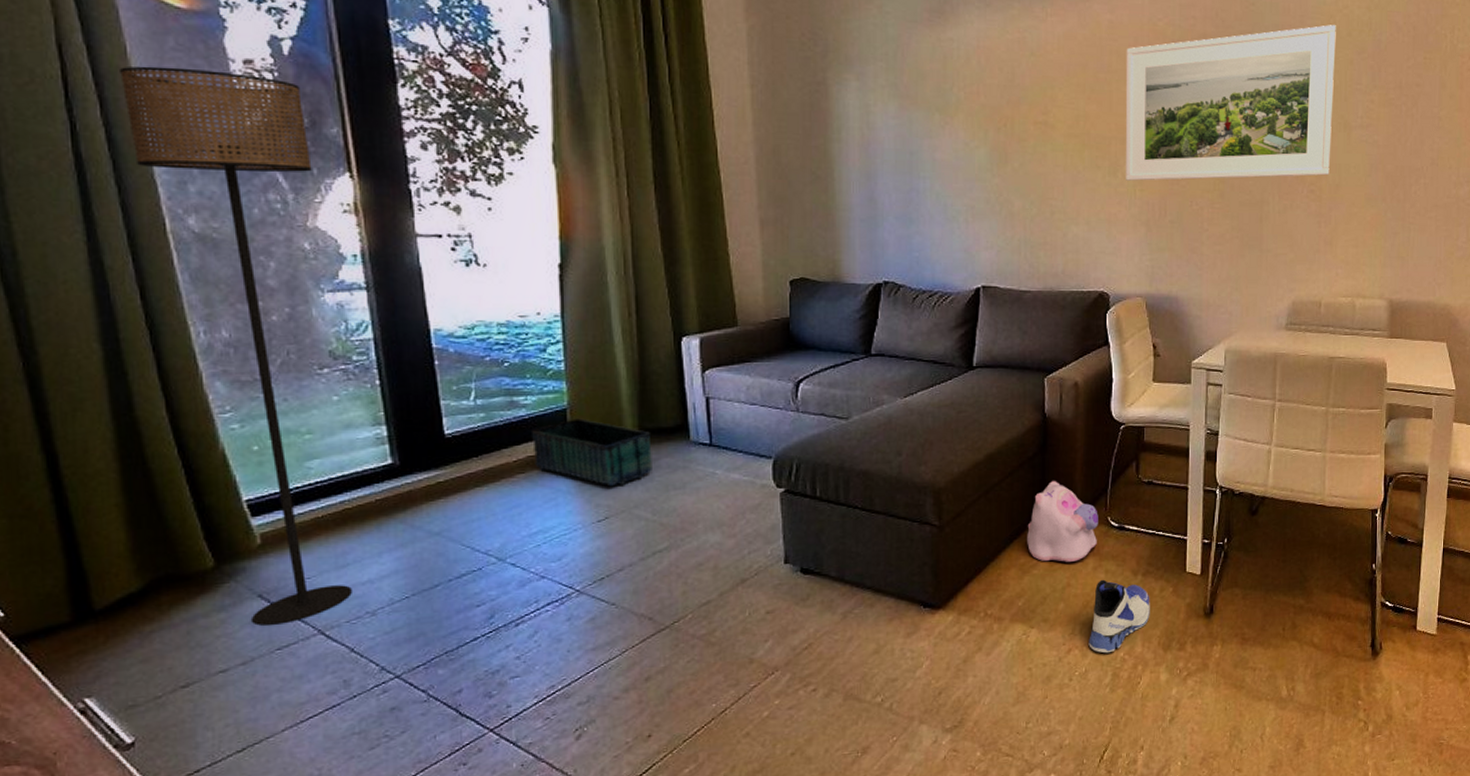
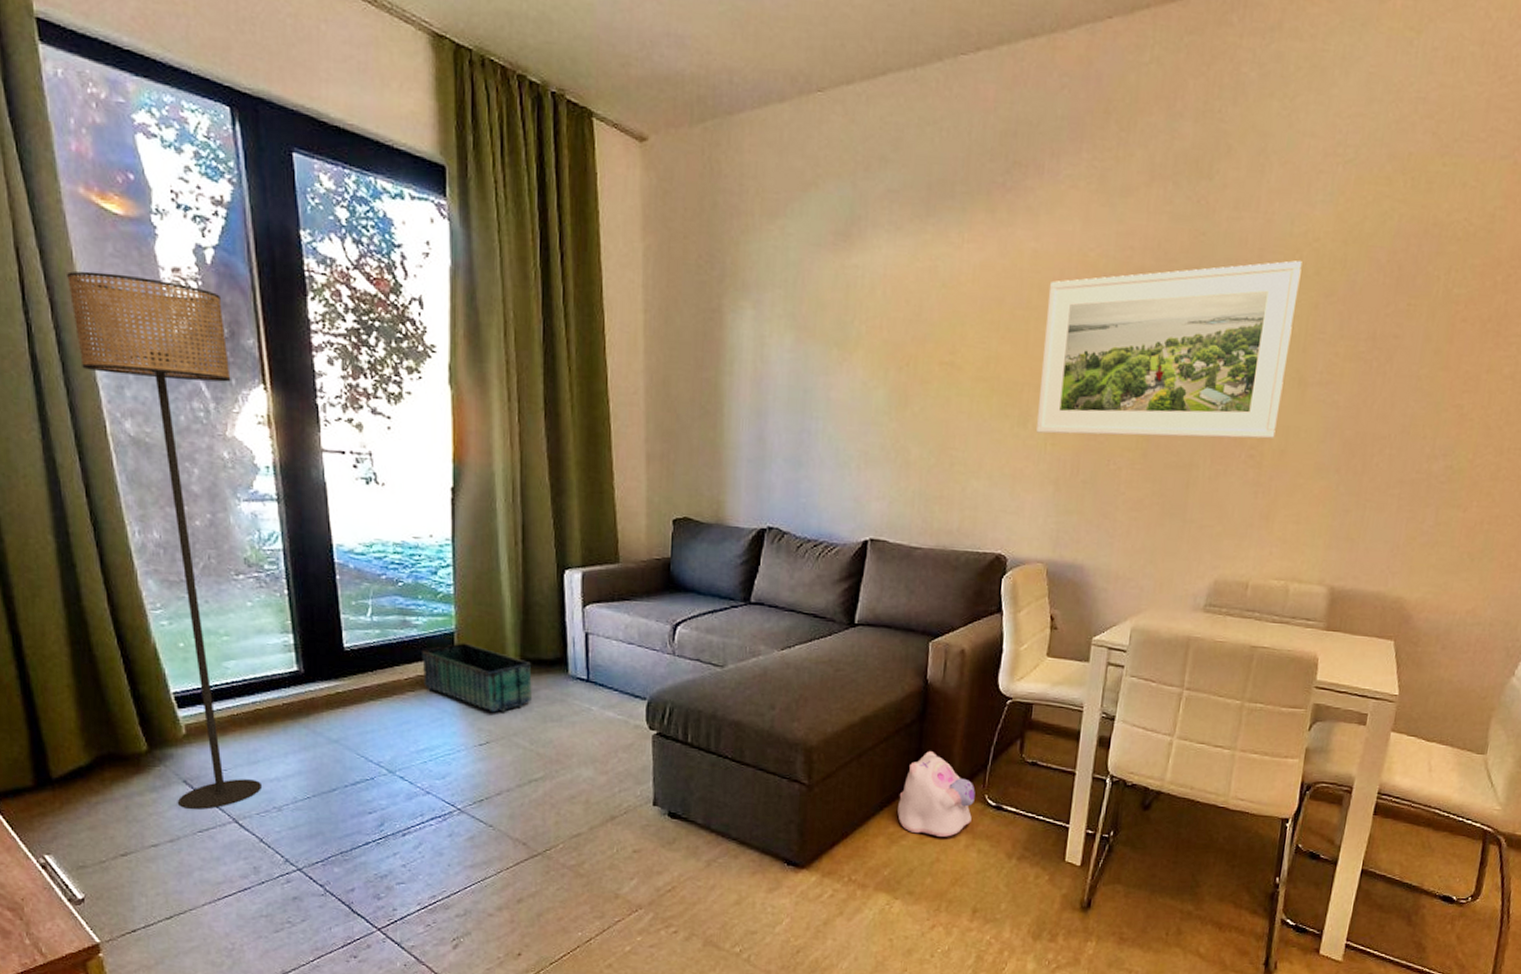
sneaker: present [1088,579,1150,654] -> none [954,858,1023,935]

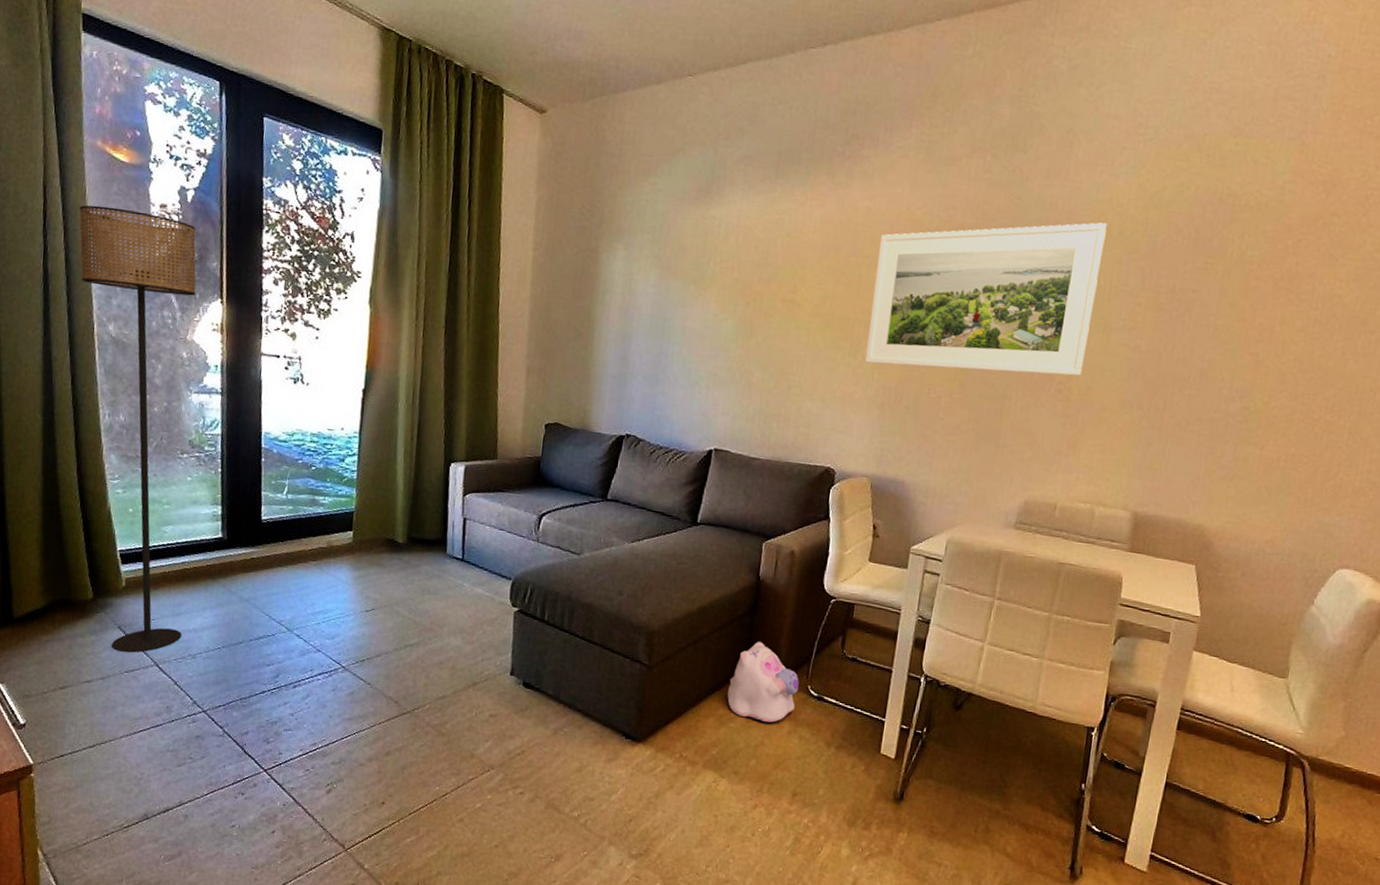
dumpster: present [422,643,532,713] -> none [324,521,416,585]

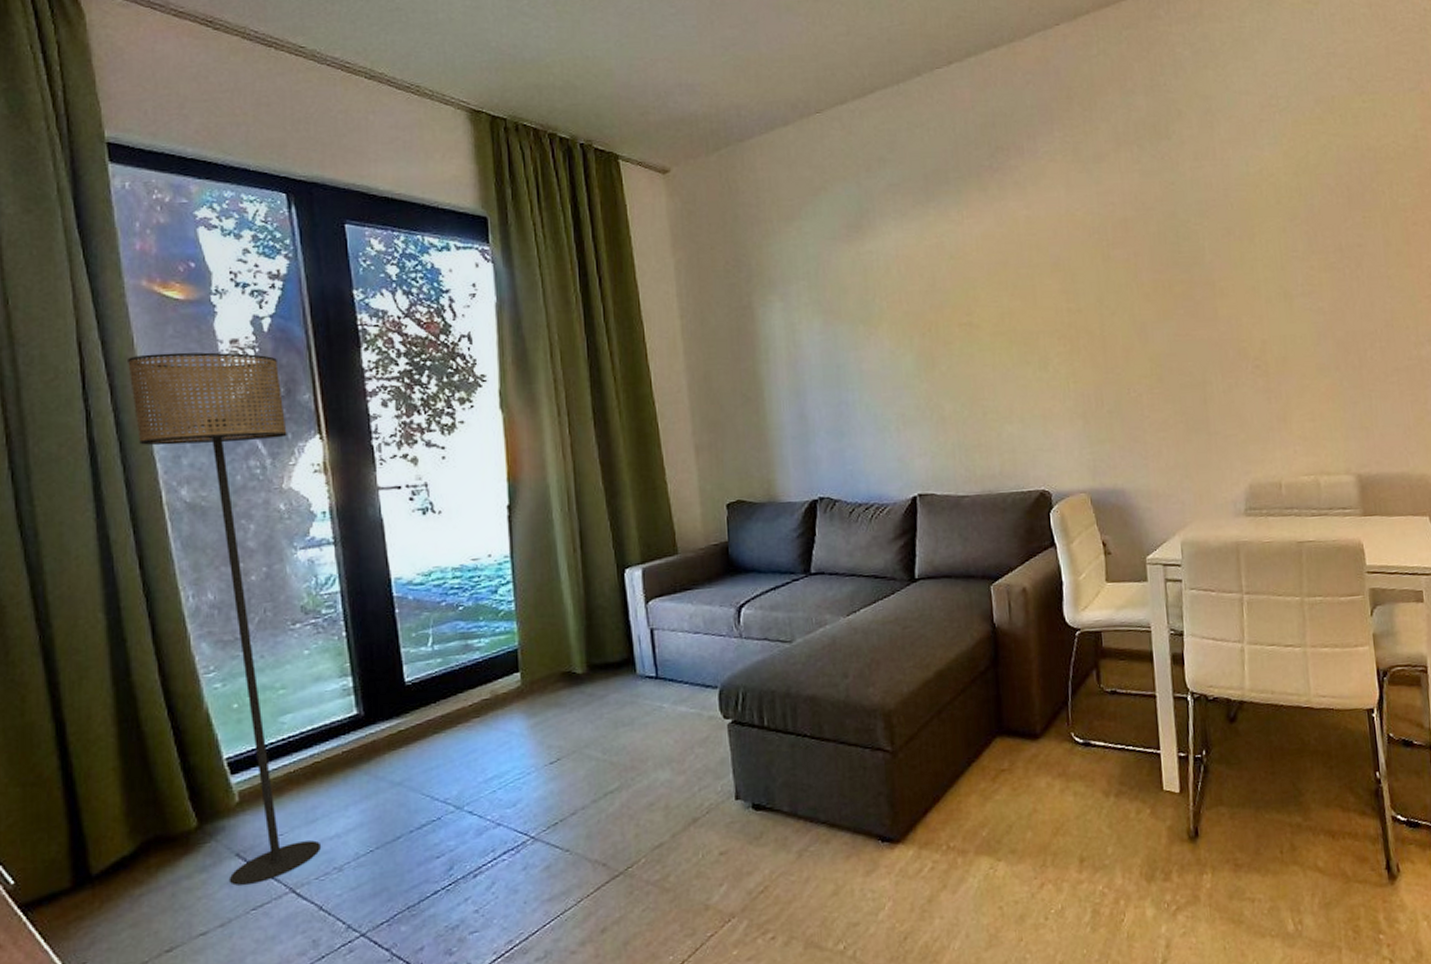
plush toy: present [727,642,799,723] -> none [985,696,1062,786]
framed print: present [865,222,1107,377] -> none [1045,195,1274,374]

